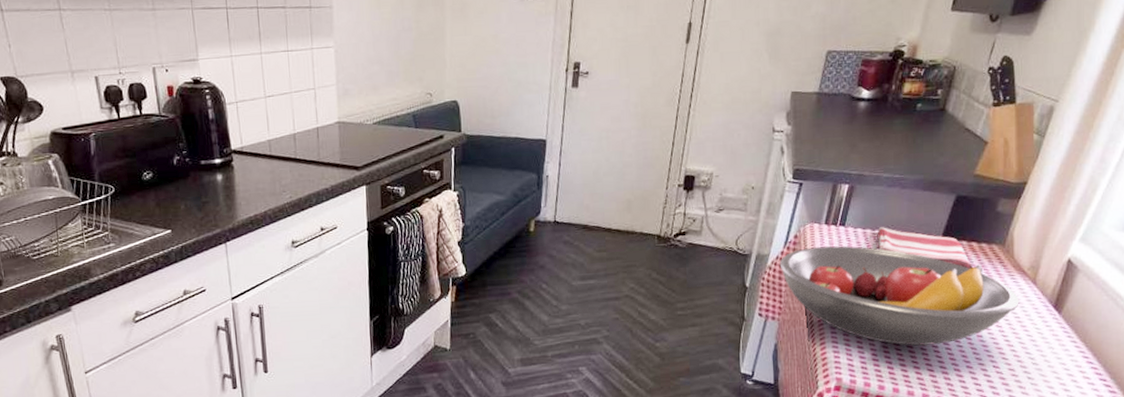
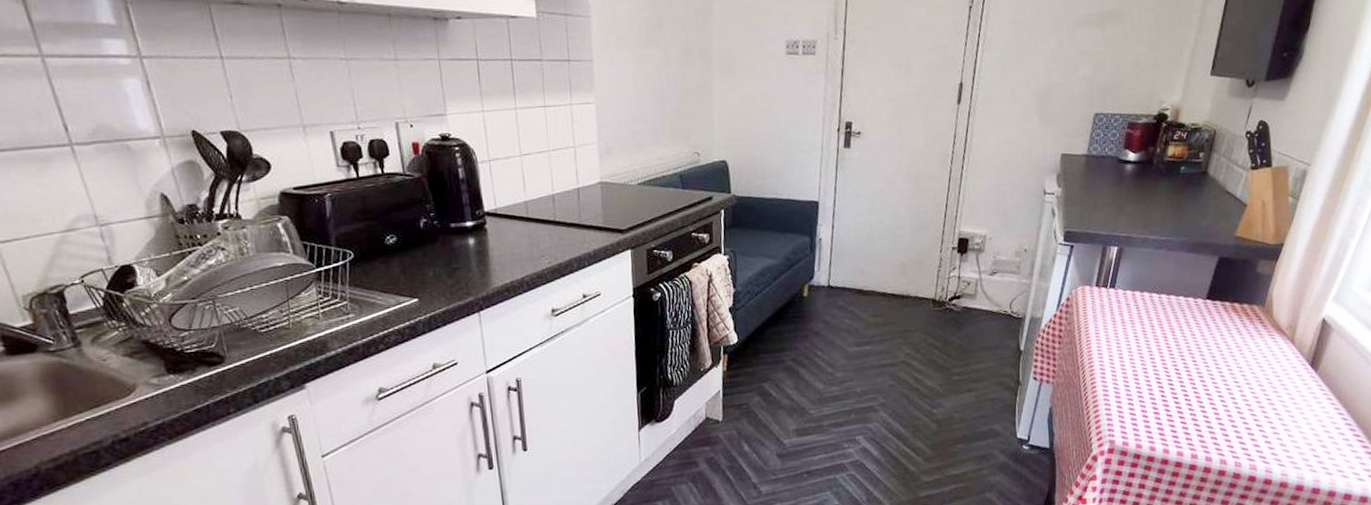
fruit bowl: present [779,246,1019,346] -> none [1052,308,1279,407]
dish towel: present [877,227,974,269] -> none [1145,289,1236,330]

